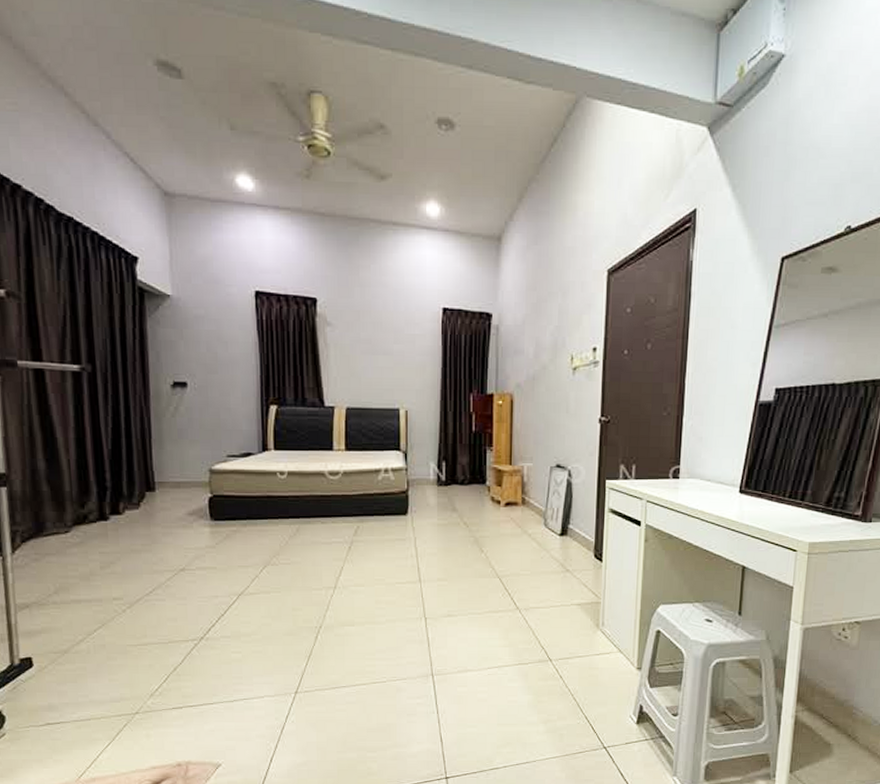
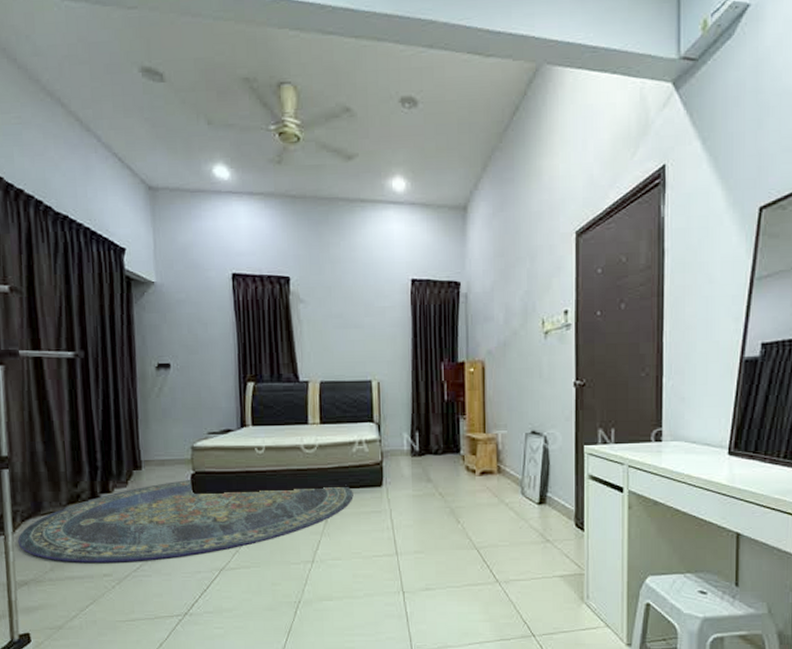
rug: none [17,502,378,586] -> present [18,479,354,562]

